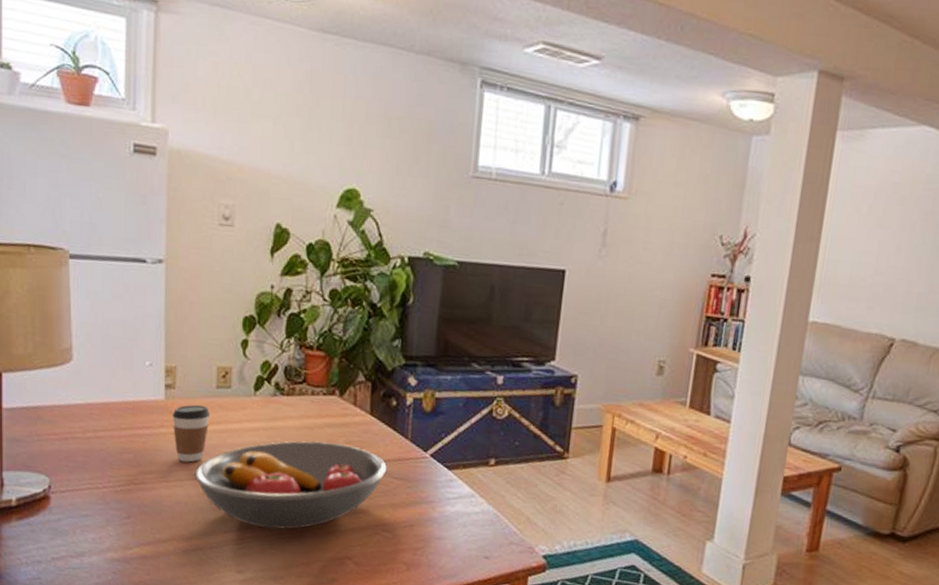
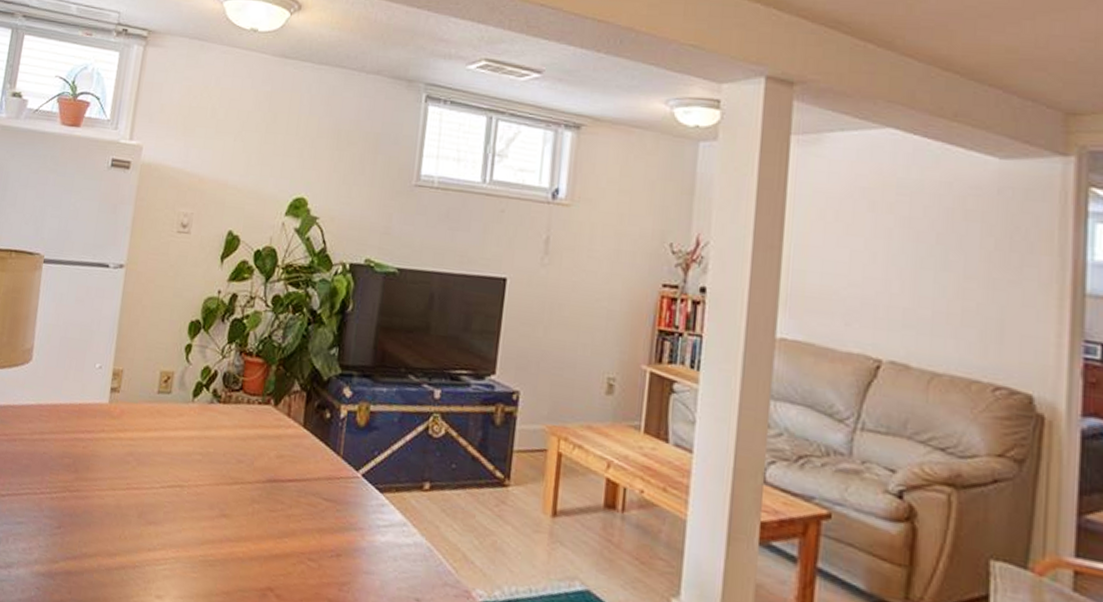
coffee cup: present [172,404,211,463] -> none [112,409,150,471]
fruit bowl: present [194,441,388,530] -> none [126,452,318,552]

